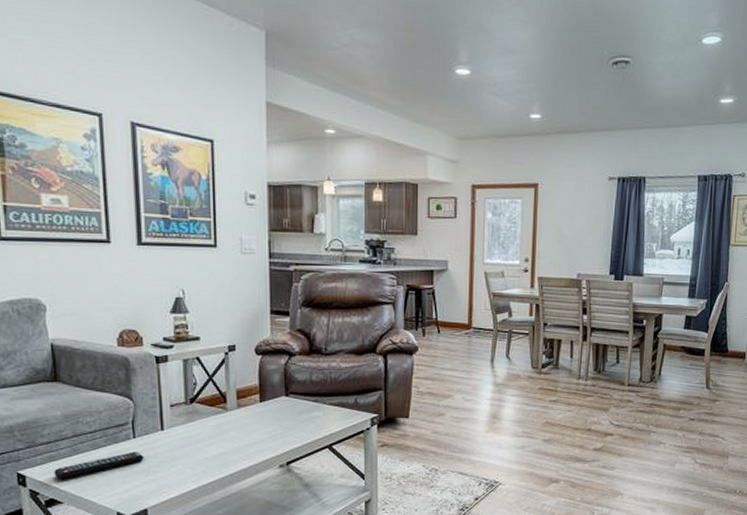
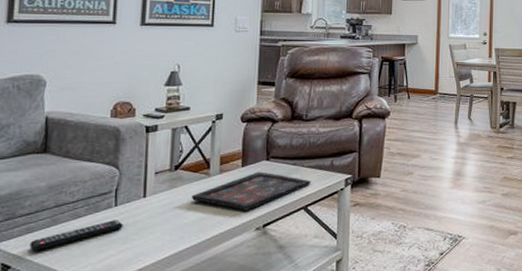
decorative tray: none [209,408,335,448] -> present [191,172,311,211]

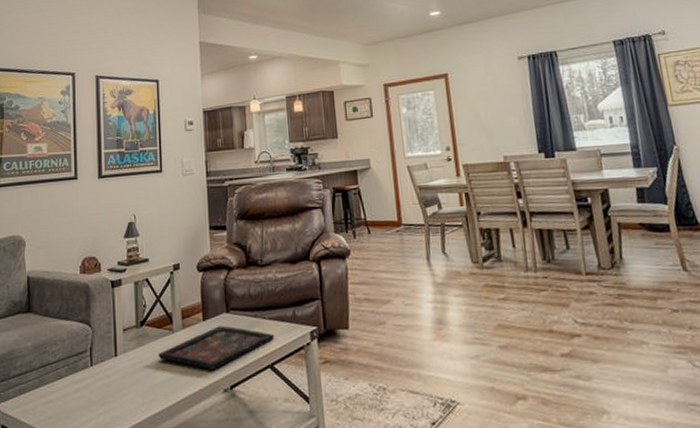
remote control: present [29,220,123,251] -> none [23,380,100,413]

